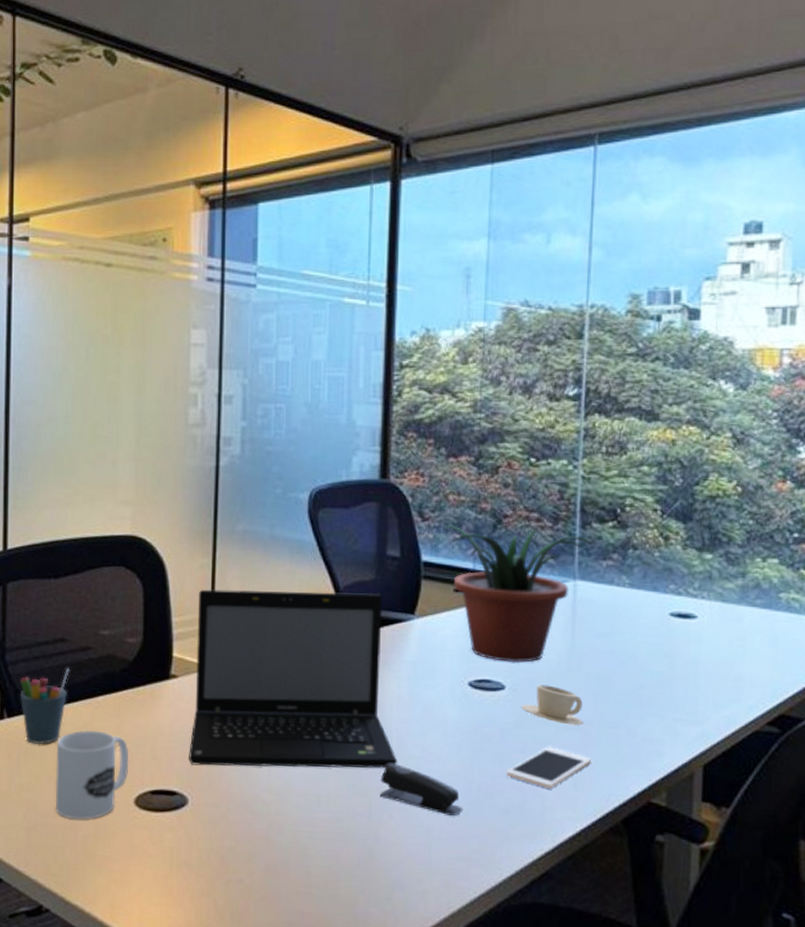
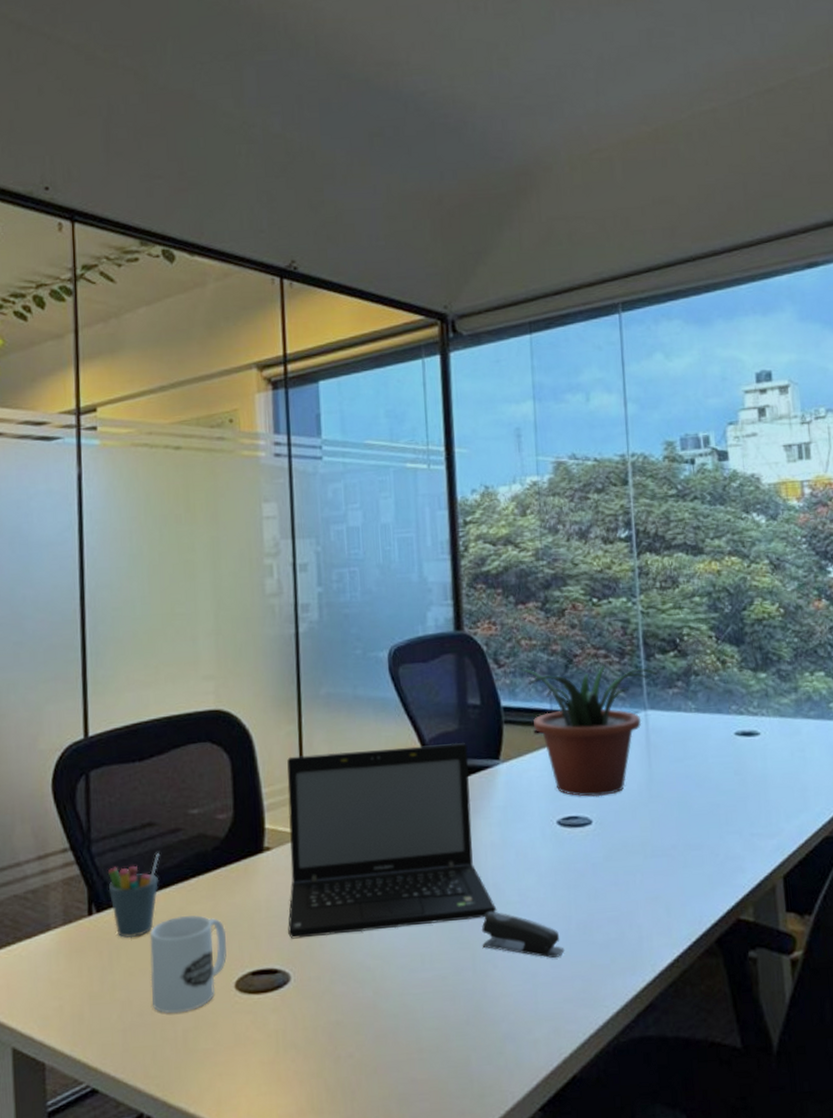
cell phone: present [506,747,591,788] -> none [601,876,680,918]
cup: present [521,685,583,726] -> none [609,815,669,852]

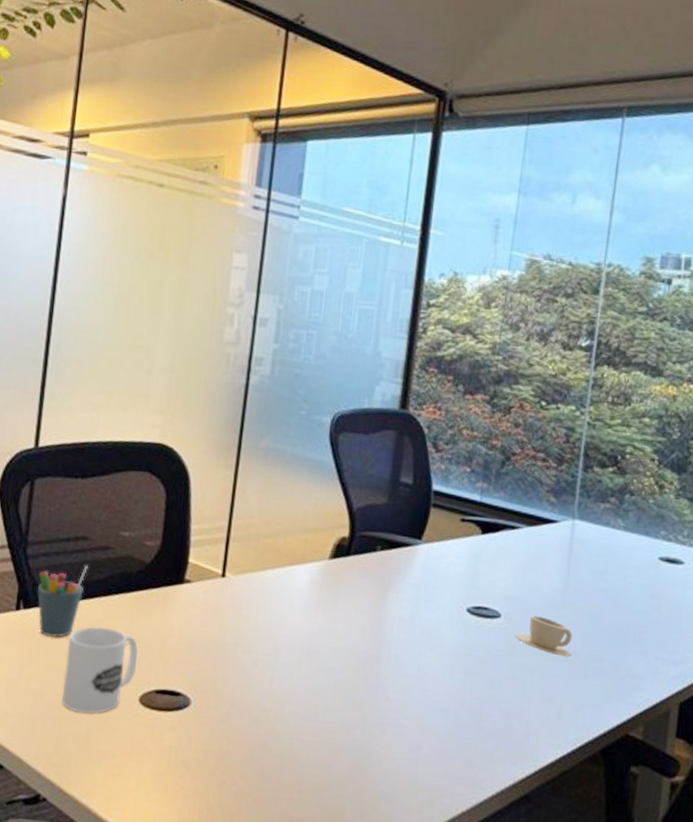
laptop: present [287,742,497,939] -> none [195,500,395,685]
stapler: present [482,911,565,958] -> none [374,679,452,735]
potted plant: present [520,665,658,797] -> none [457,457,593,594]
cup: none [609,815,669,852] -> present [514,615,572,657]

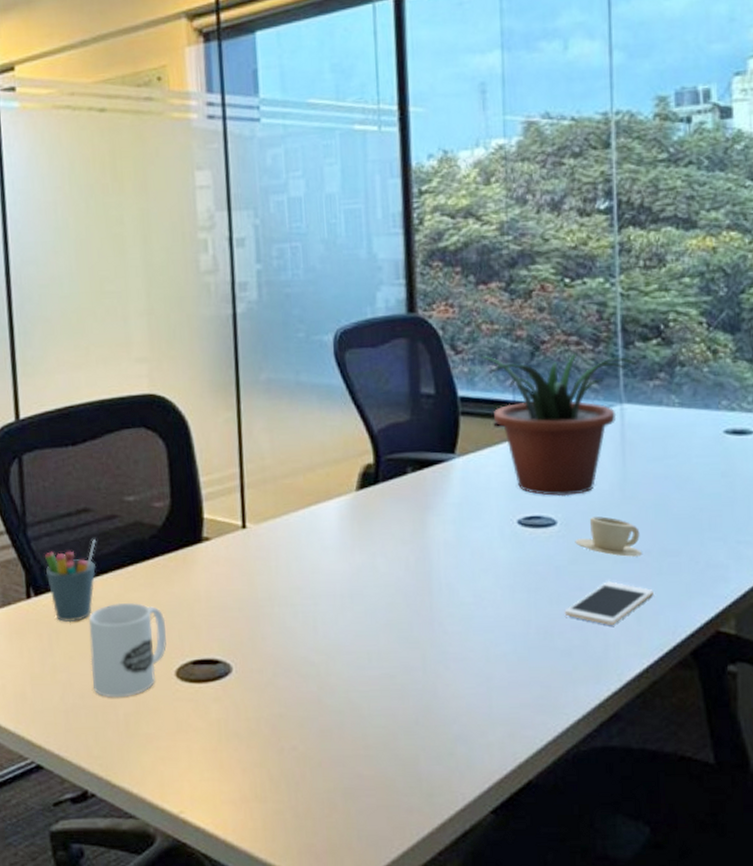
potted plant: none [457,457,593,594] -> present [480,353,637,497]
cell phone: none [495,675,576,715] -> present [564,581,653,625]

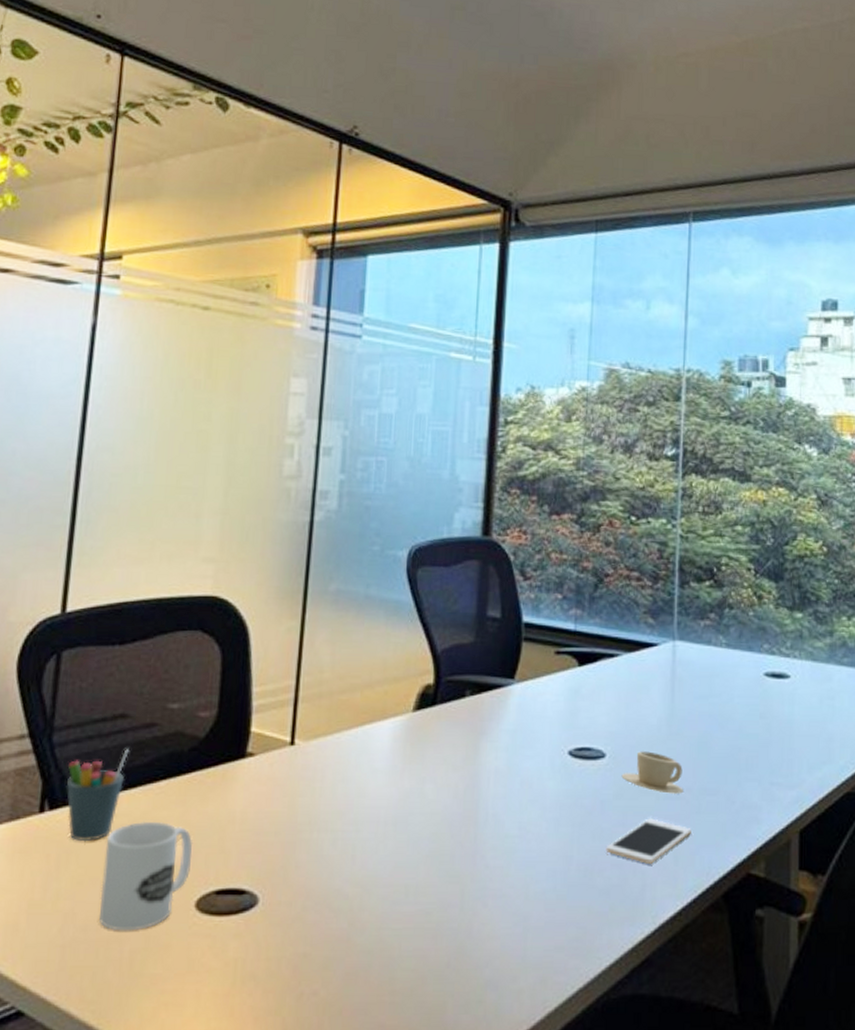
potted plant: present [480,353,637,497] -> none [547,584,691,729]

